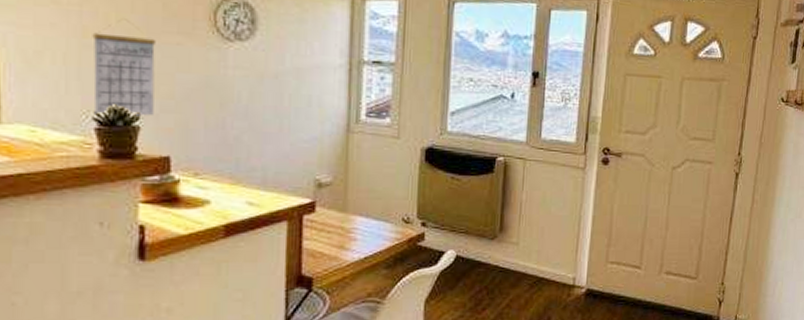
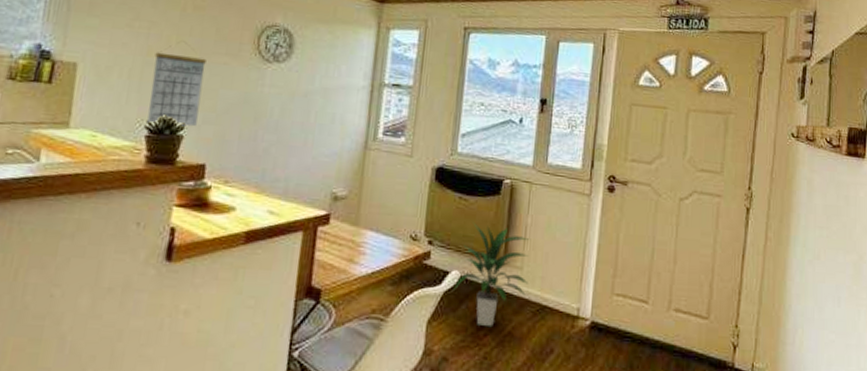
indoor plant: none [449,201,525,302] -> present [453,222,530,328]

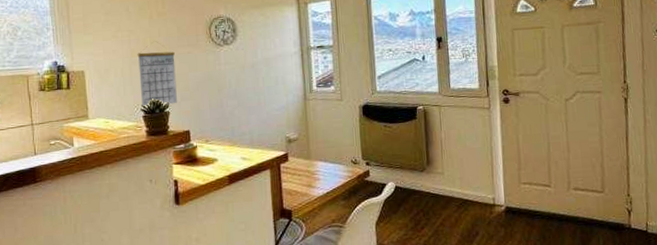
indoor plant: present [453,222,530,328] -> none [391,143,450,222]

